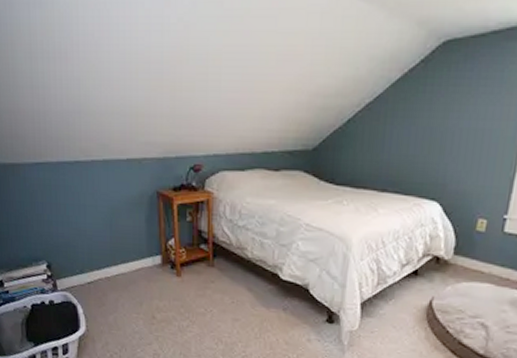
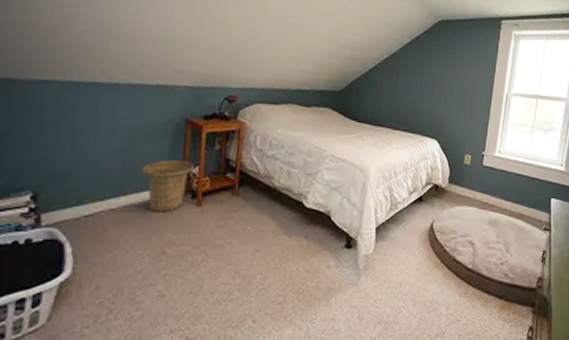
basket: none [126,232,170,282] -> present [141,160,194,213]

